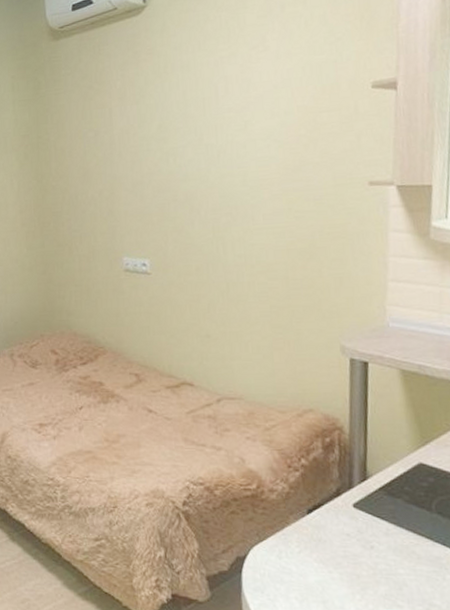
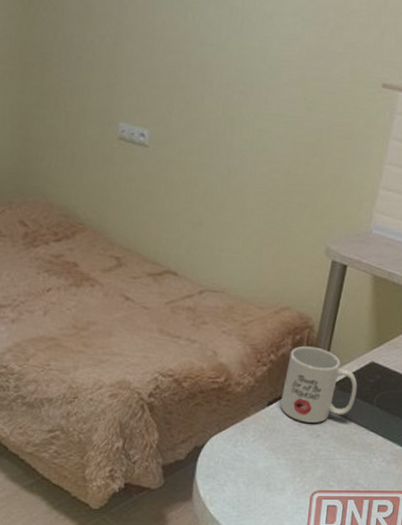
mug: none [321,448,409,533] -> present [280,345,358,423]

